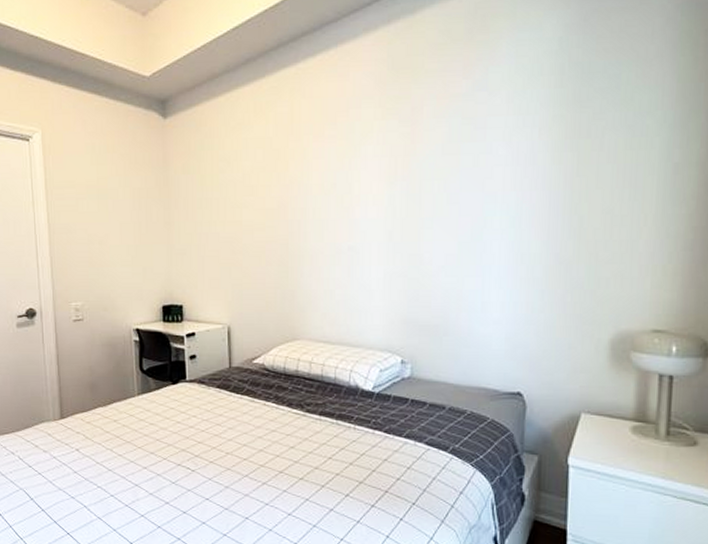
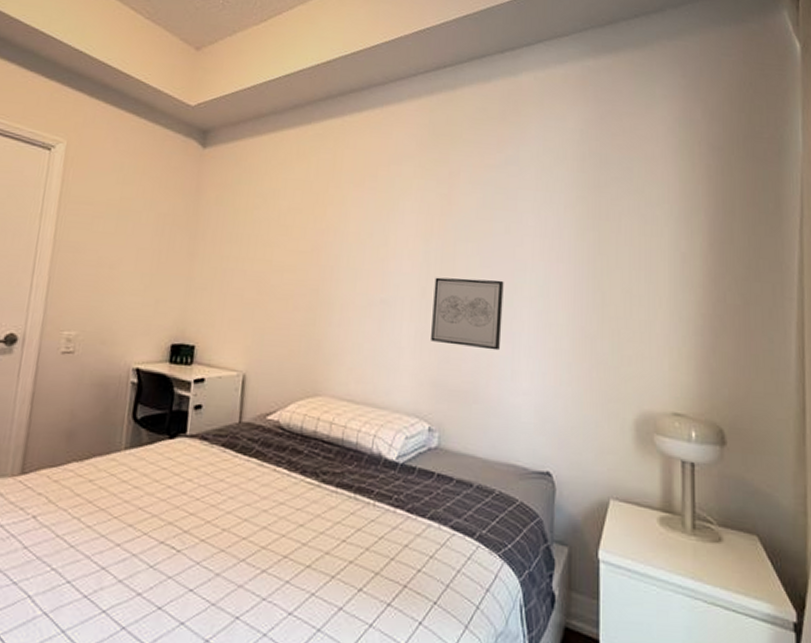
wall art: none [400,215,473,285] -> present [431,277,504,351]

